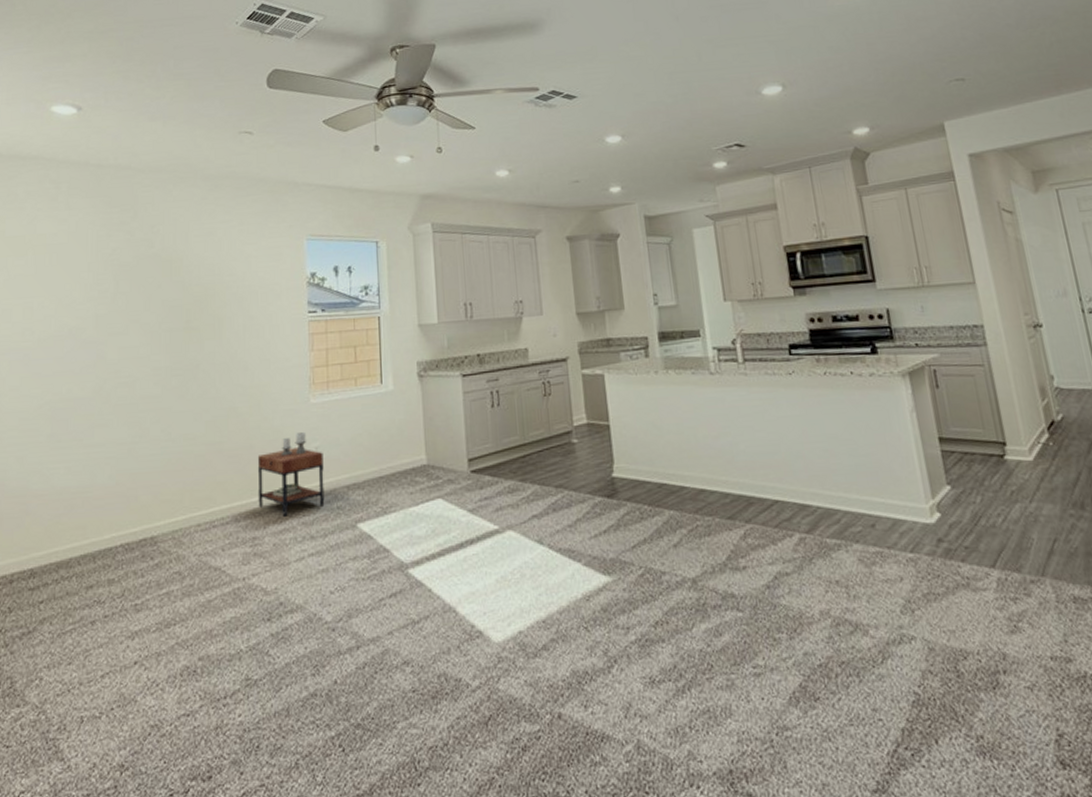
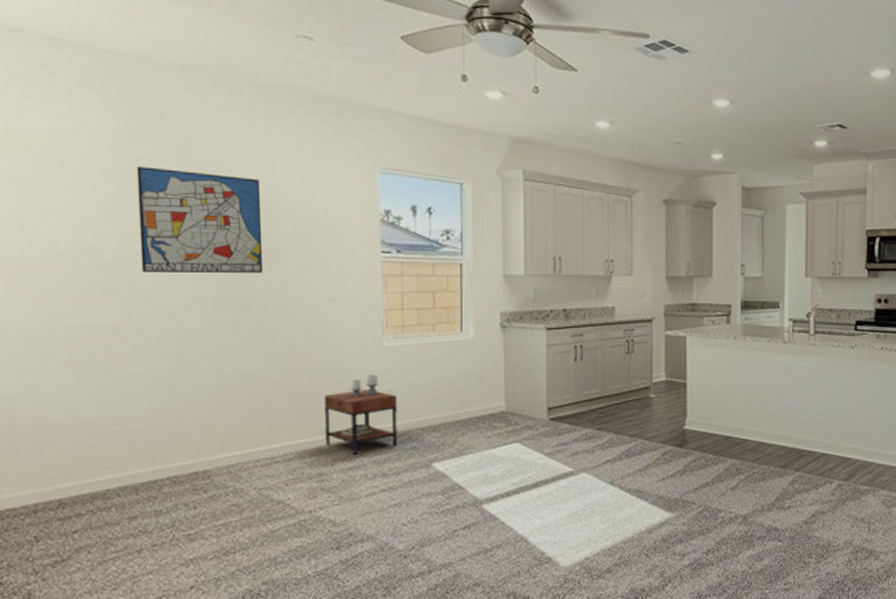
wall art: none [111,255,209,348] -> present [136,166,264,274]

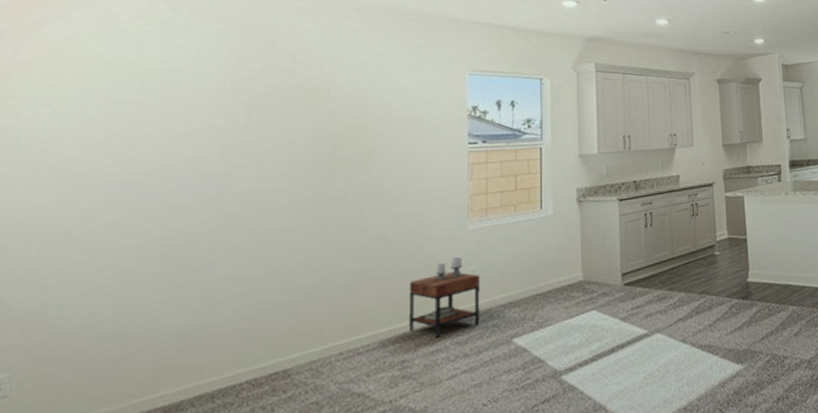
wall art: present [136,166,264,274] -> none [240,84,360,180]

